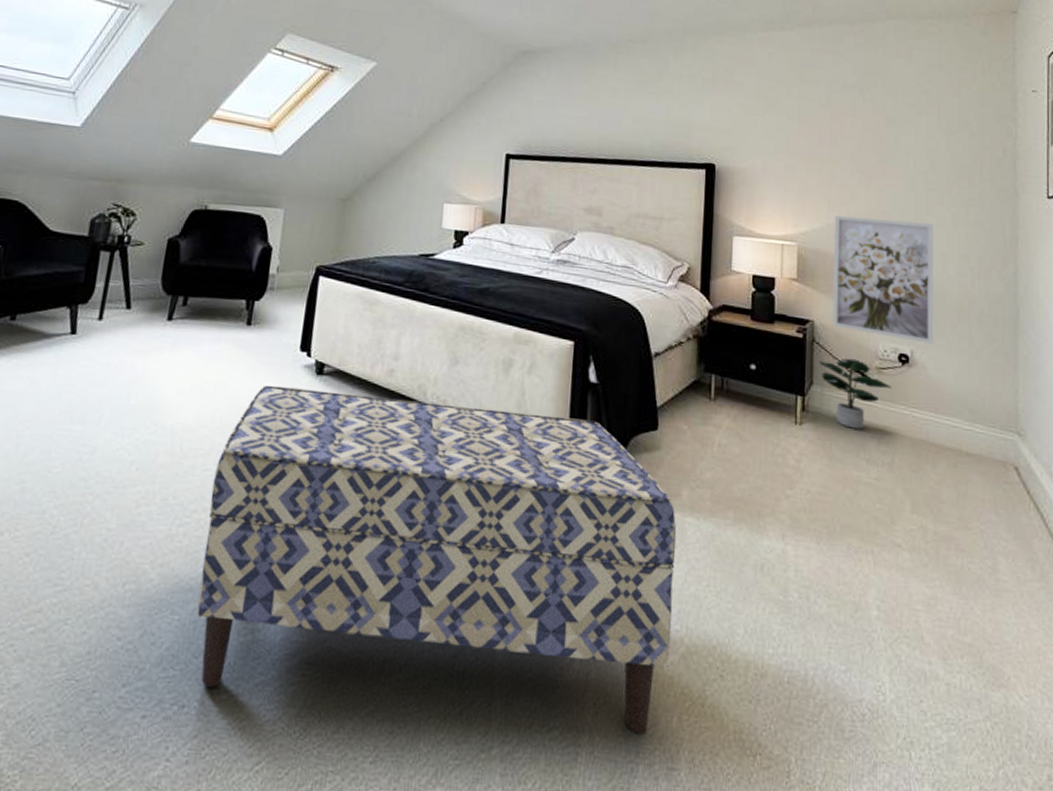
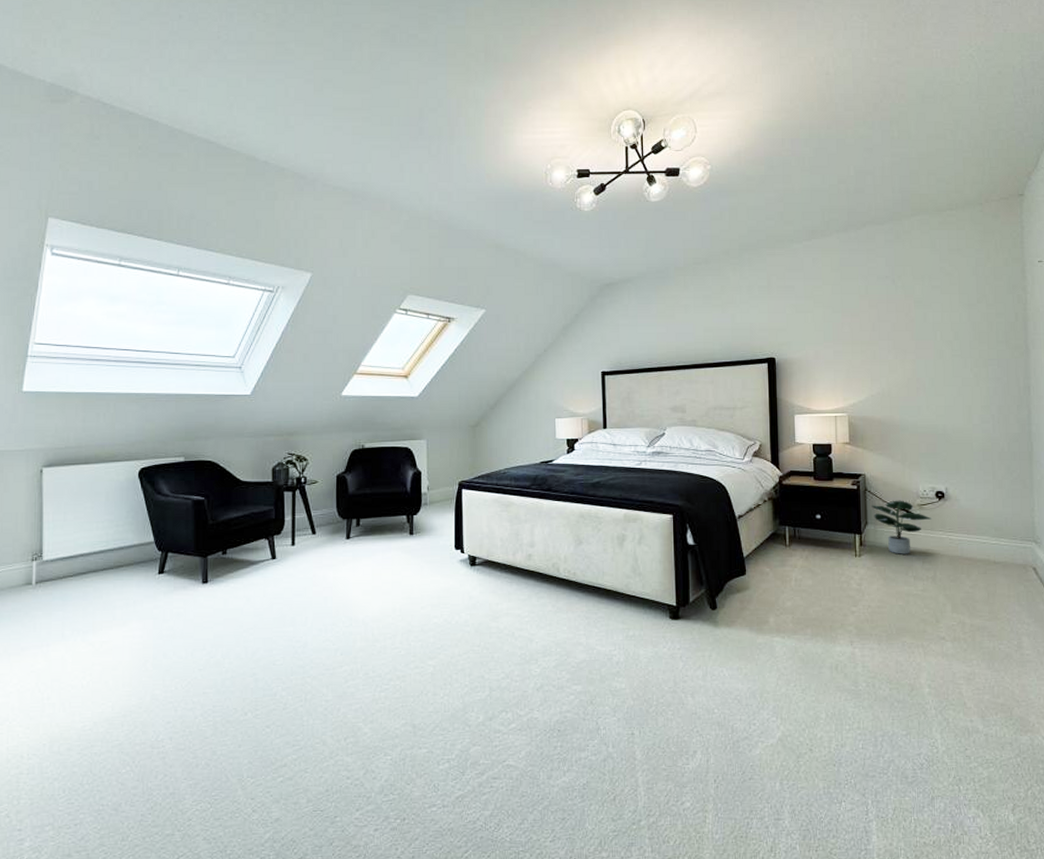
bench: present [197,385,677,734] -> none [401,574,770,803]
wall art: present [832,215,934,344] -> none [877,383,964,480]

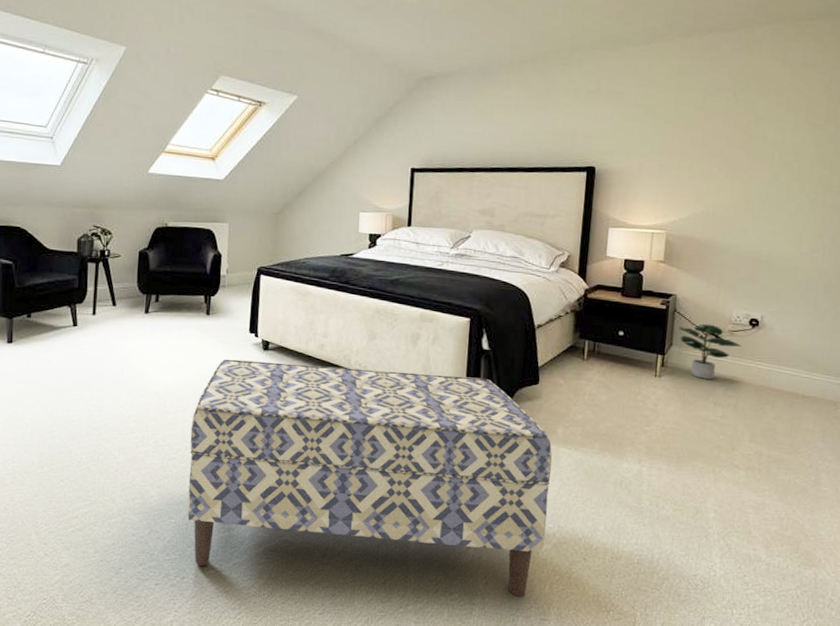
bench: none [401,574,770,803] -> present [187,359,552,597]

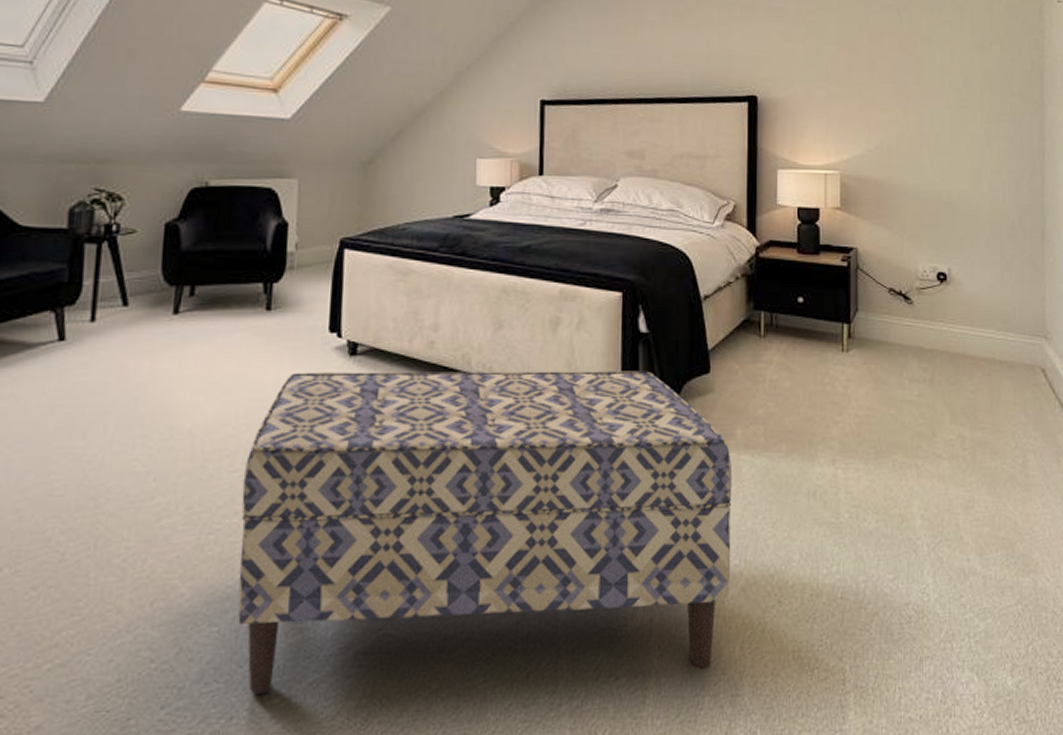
potted plant: present [678,324,742,380] -> none [863,281,932,350]

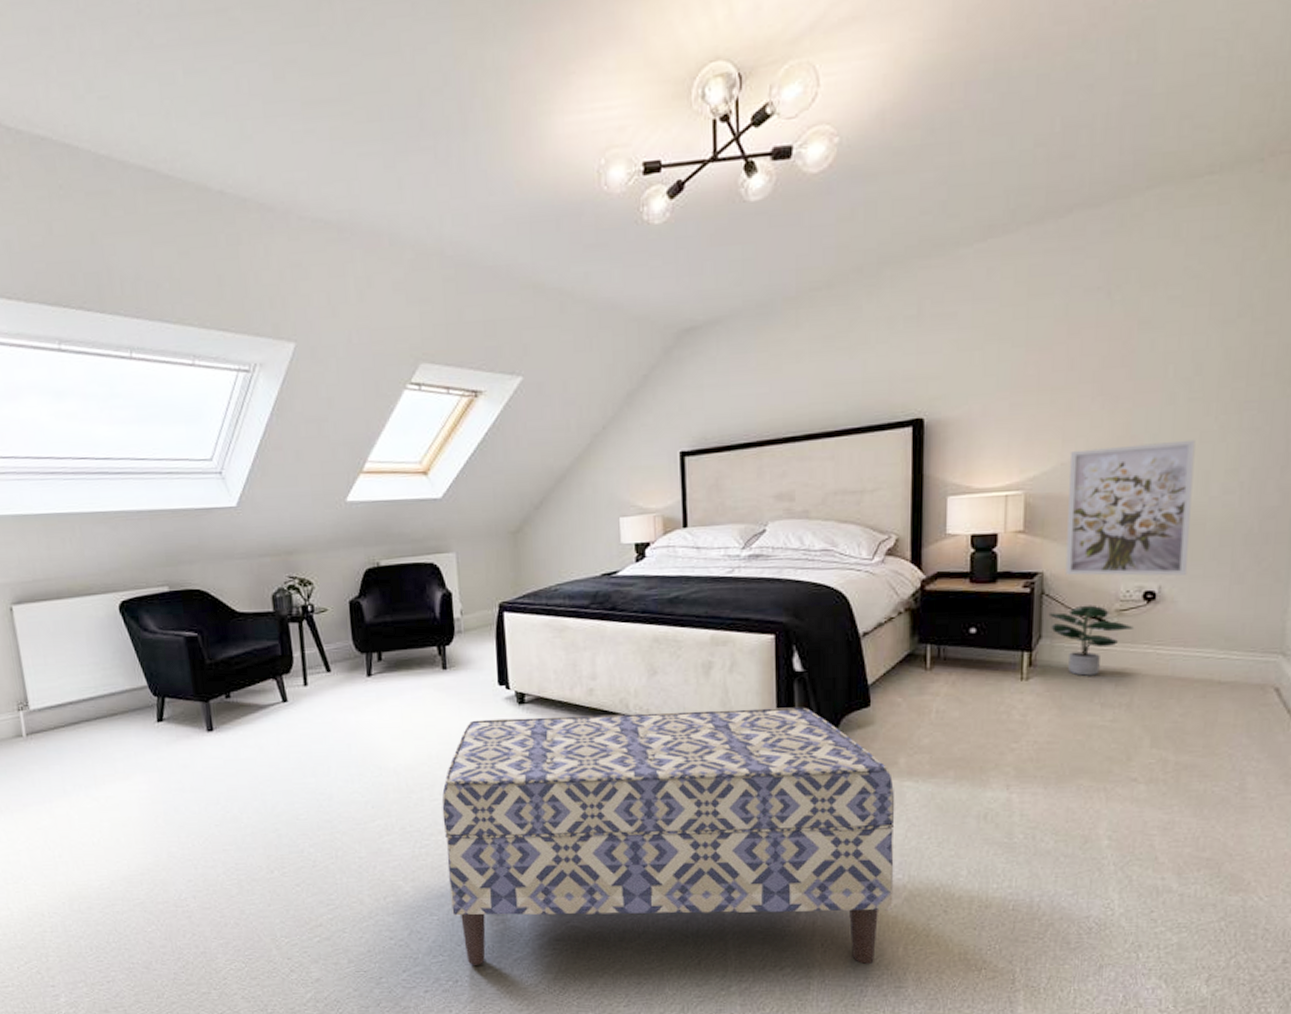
potted plant: none [863,281,932,350] -> present [1048,605,1135,676]
wall art: none [874,139,969,260] -> present [1065,439,1196,576]

